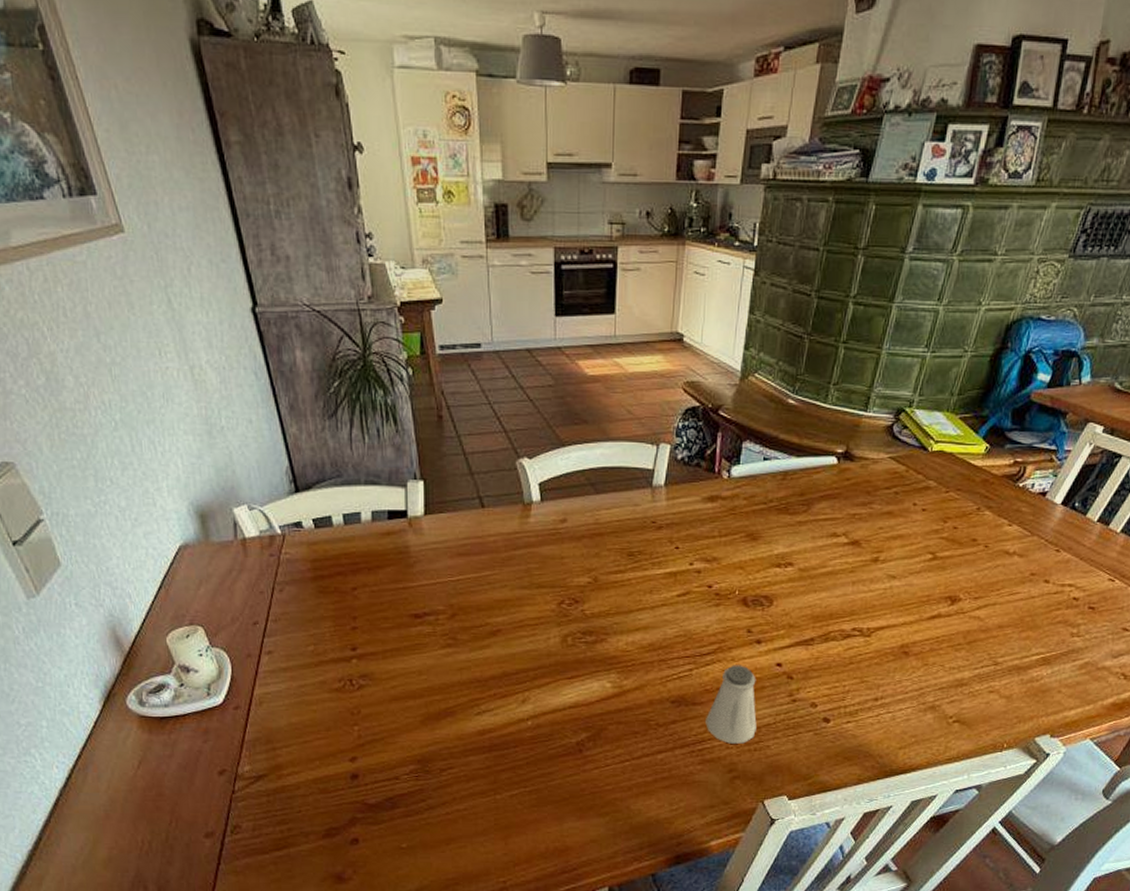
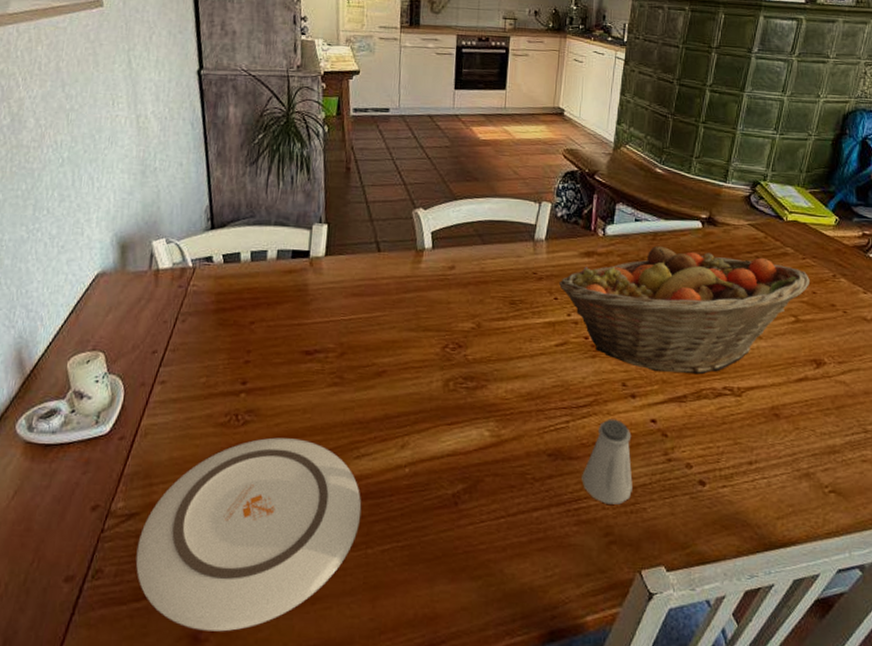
plate: none [270,699,487,871] -> present [135,437,362,632]
fruit basket: none [680,485,952,618] -> present [559,245,810,375]

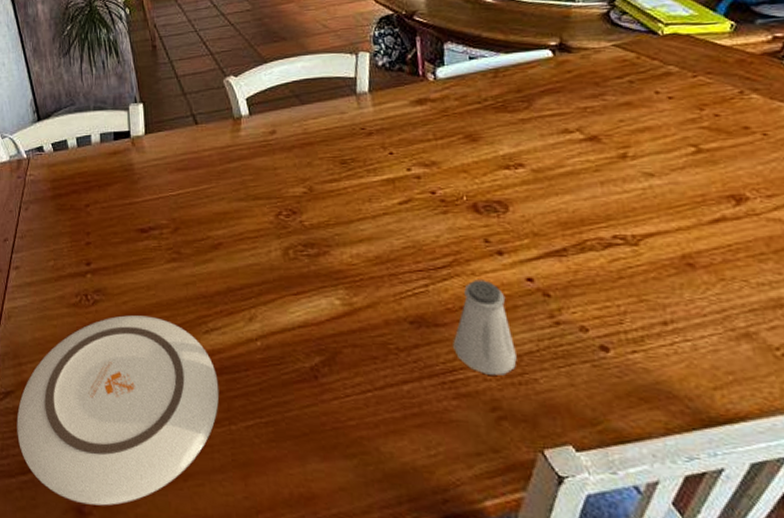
fruit basket: present [559,245,810,375] -> none [392,81,708,224]

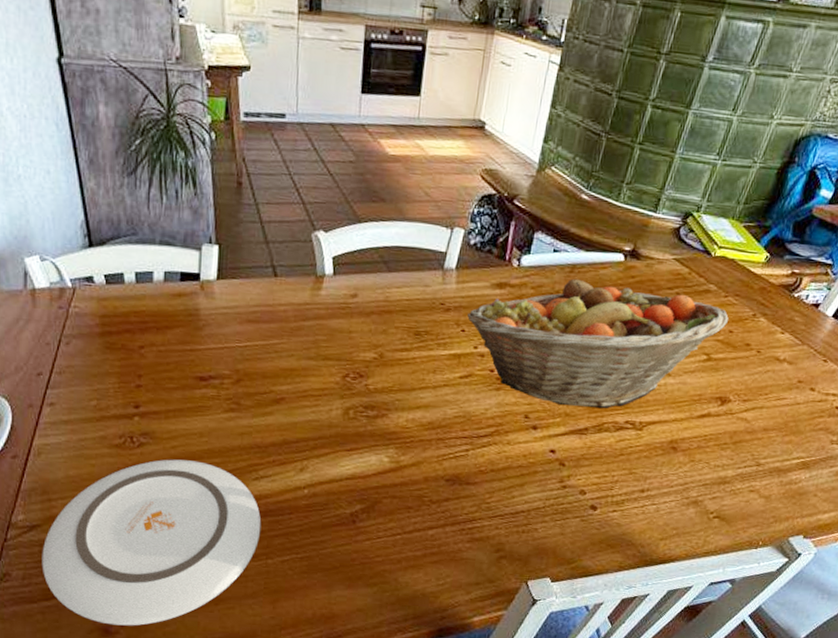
fruit basket: none [392,81,708,224] -> present [467,278,729,409]
saltshaker: present [453,280,517,375] -> none [477,448,530,525]

